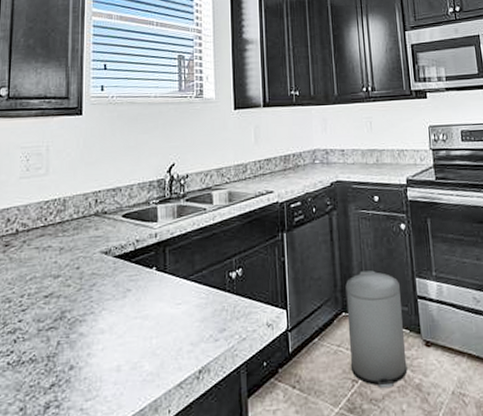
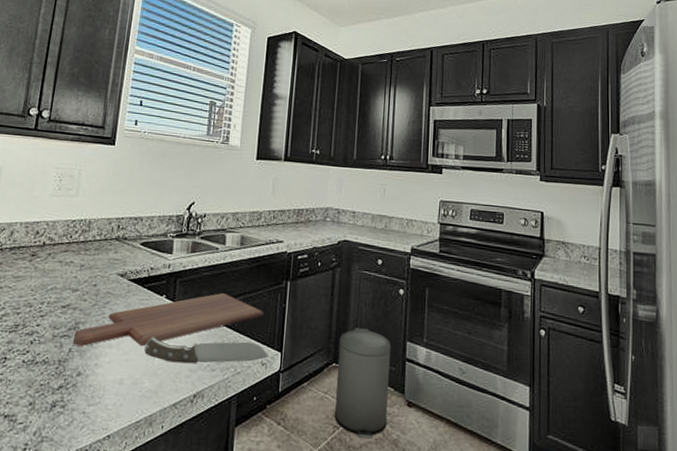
cutting board: none [61,256,262,337] -> present [73,293,263,347]
knife: none [139,303,275,339] -> present [143,337,269,364]

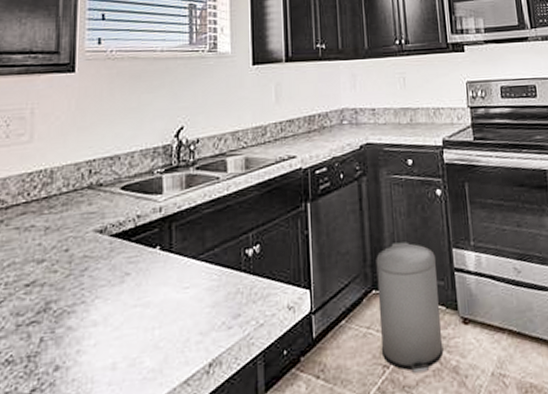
cutting board: present [73,293,263,347] -> none [45,231,283,332]
knife: present [143,337,269,364] -> none [138,284,296,329]

